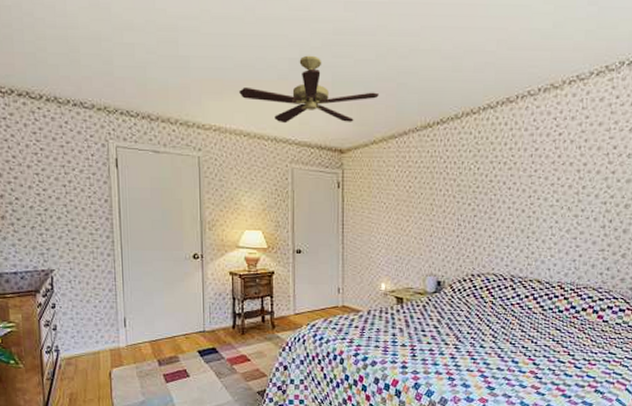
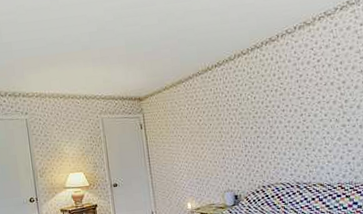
ceiling fan: present [239,55,379,124] -> none [53,27,164,84]

